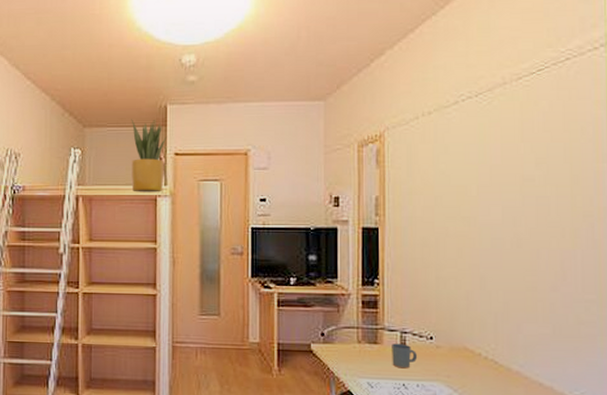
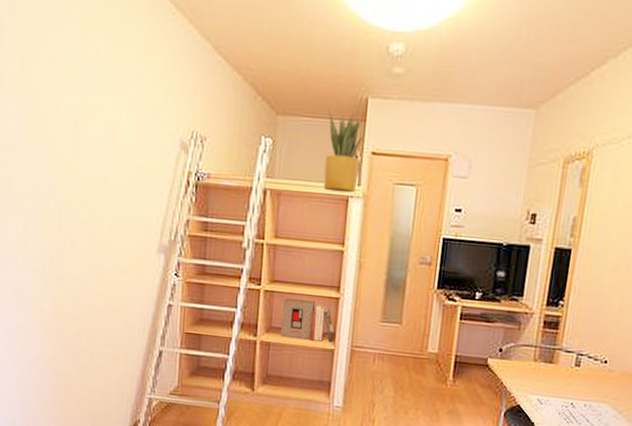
decorative box: none [101,299,134,339] -> present [280,298,316,339]
books: none [130,301,155,340] -> present [310,303,335,342]
mug: present [392,343,417,369] -> none [564,364,589,389]

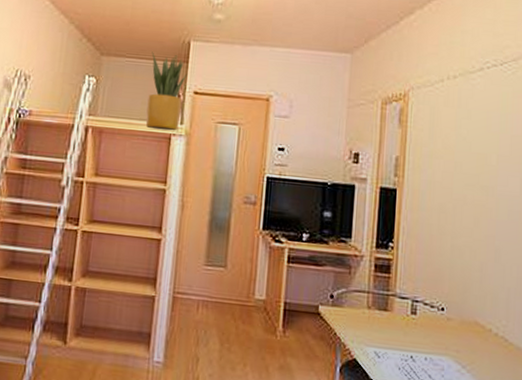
decorative box: present [280,298,316,339] -> none [97,240,136,285]
books: present [310,303,335,342] -> none [129,245,156,288]

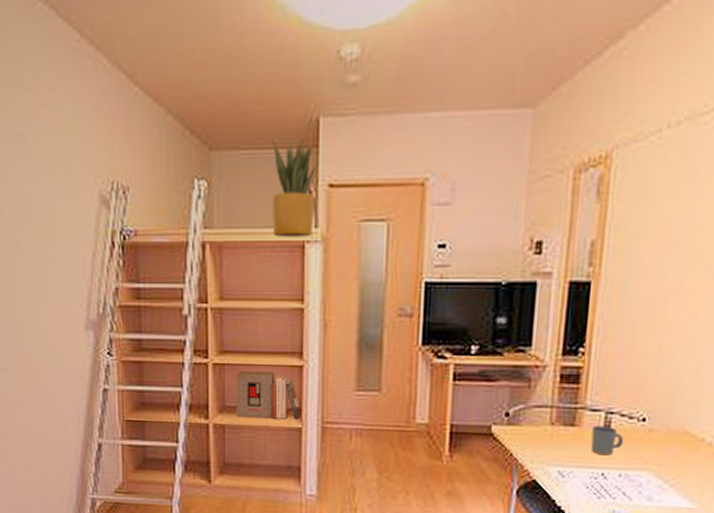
decorative box: none [97,240,136,285] -> present [236,371,275,418]
books: none [129,245,156,288] -> present [271,374,302,420]
mug: none [401,311,427,340] -> present [591,426,623,456]

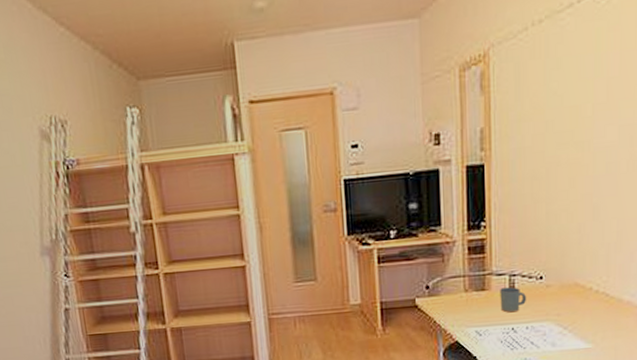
decorative box: present [236,371,275,418] -> none [185,275,224,319]
planter: present [271,138,319,237] -> none [193,62,240,153]
books: present [271,374,302,420] -> none [218,275,249,317]

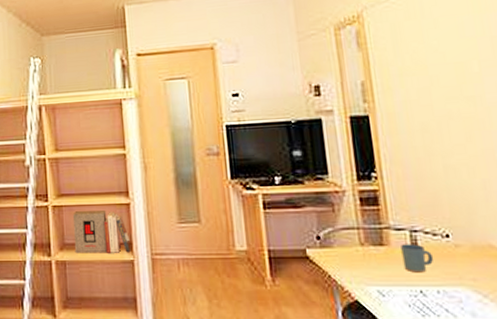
decorative box: none [185,275,224,319] -> present [72,211,108,254]
books: none [218,275,249,317] -> present [103,212,132,253]

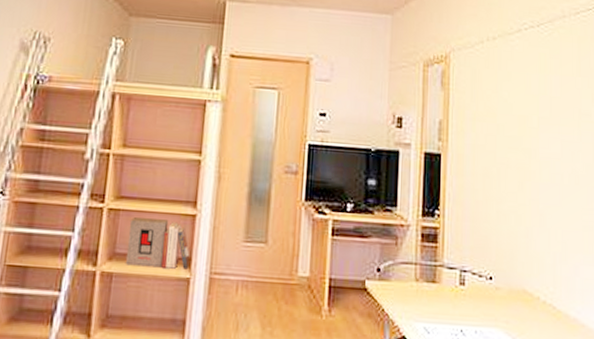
mug: present [401,244,433,273] -> none [450,283,476,312]

